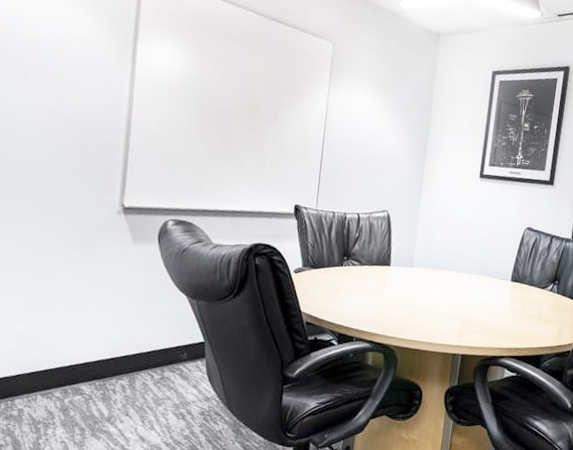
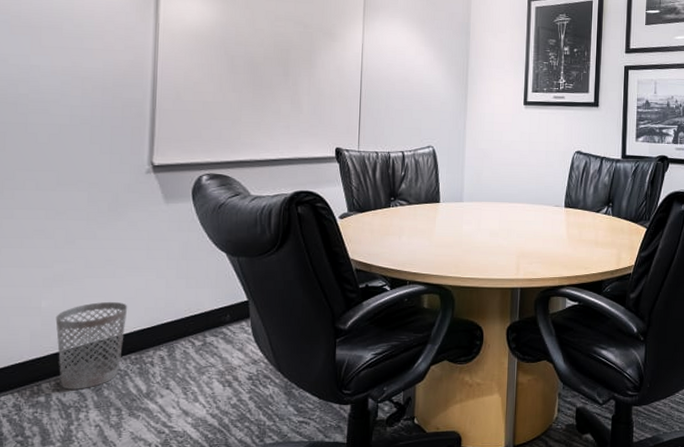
wastebasket: none [29,330,95,408] -> present [55,301,128,390]

